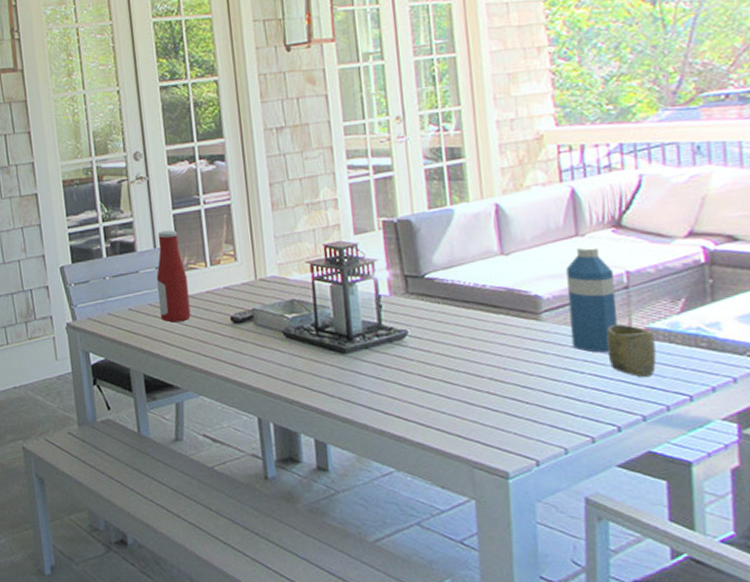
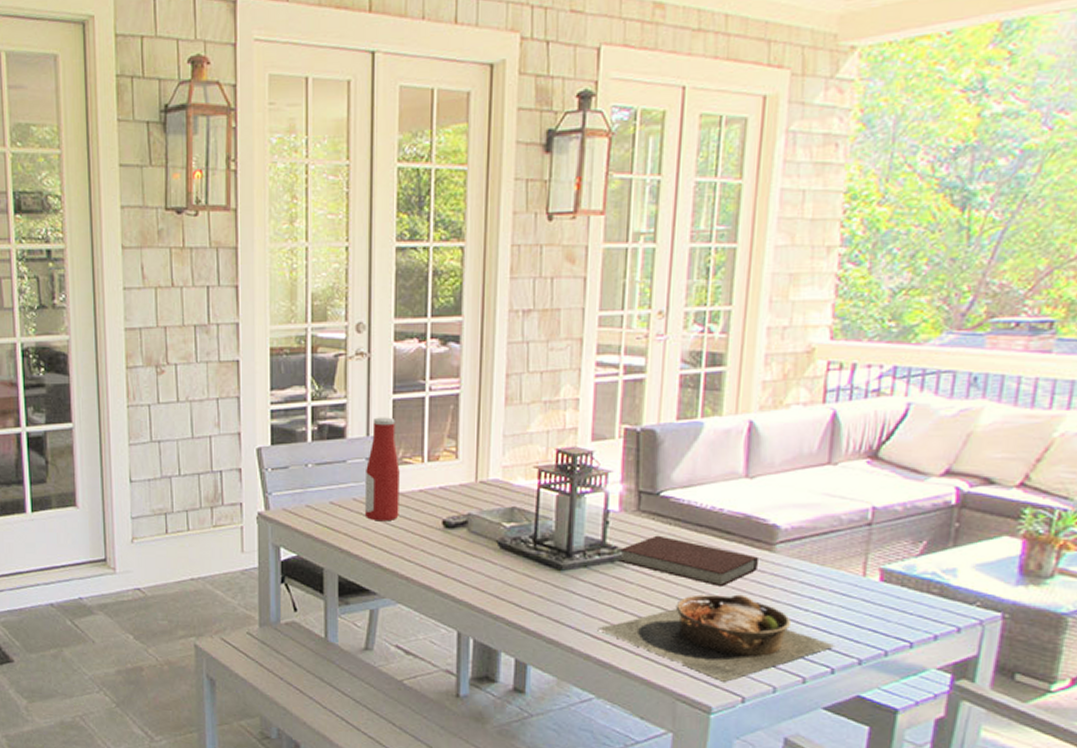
bowl: none [387,362,616,447] -> present [597,594,834,682]
notebook: none [396,314,528,358] -> present [618,535,758,588]
water bottle: present [566,245,617,353] -> none [802,475,860,591]
cup: present [606,323,657,378] -> none [836,562,887,621]

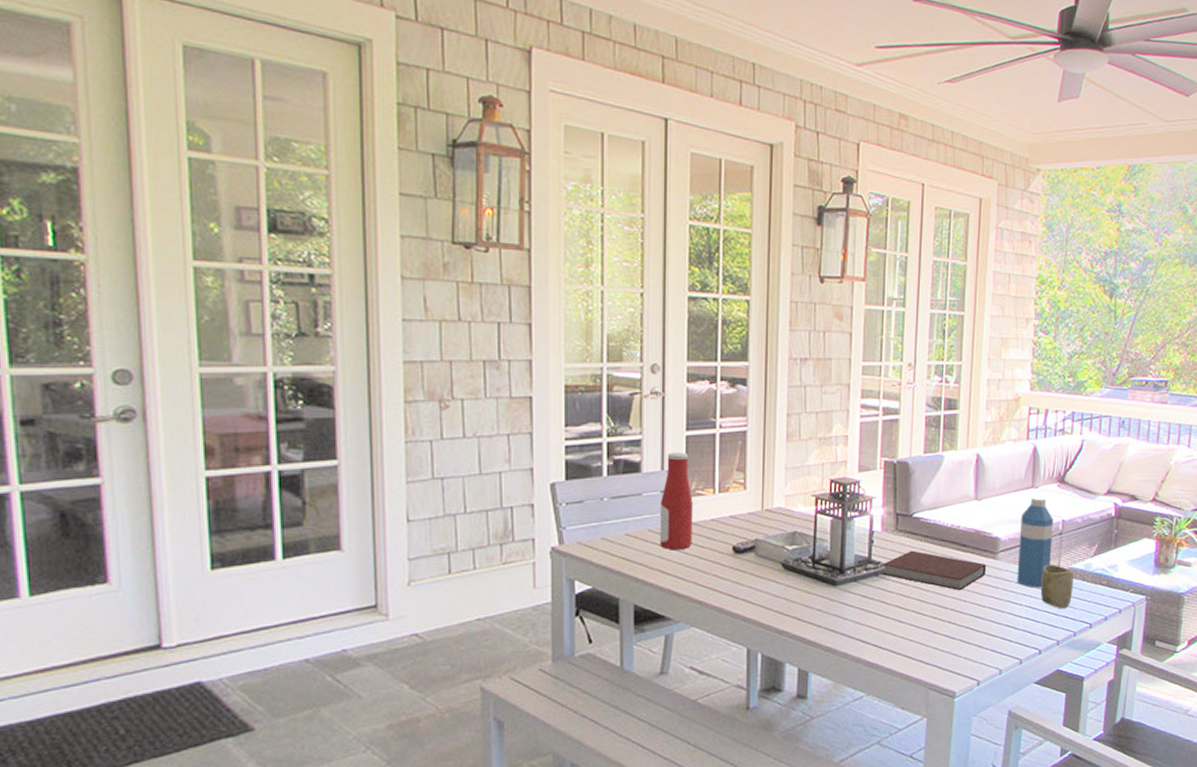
bowl: present [597,594,834,682] -> none [866,596,1040,670]
water bottle: none [802,475,860,591] -> present [1017,496,1054,588]
cup: none [836,562,887,621] -> present [1040,564,1074,609]

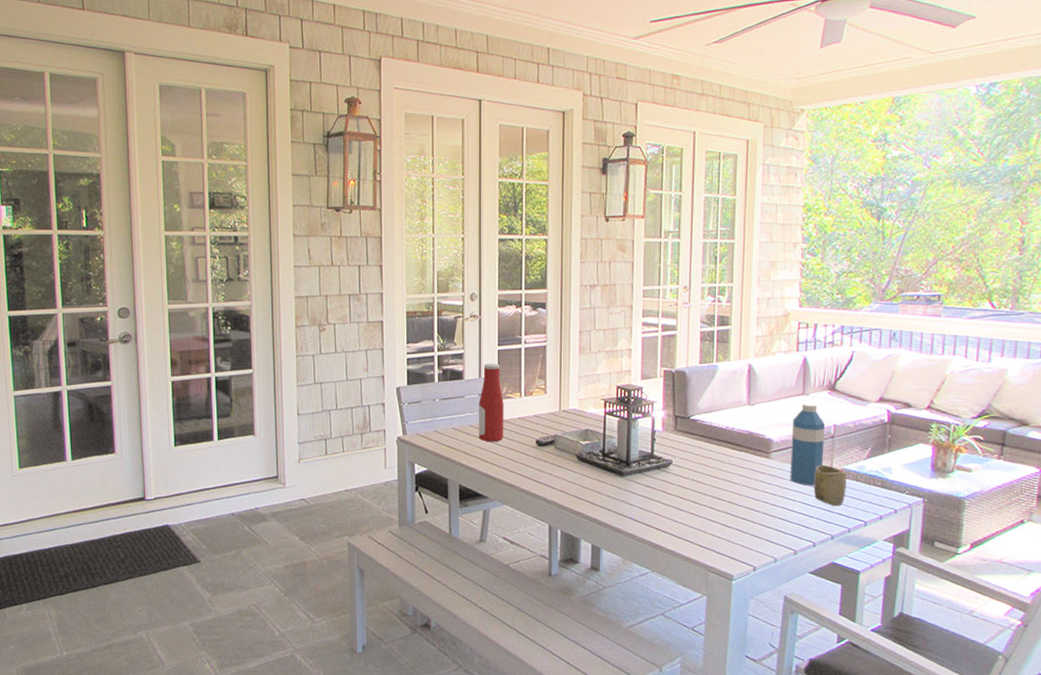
notebook: present [881,550,986,591] -> none [663,448,759,486]

